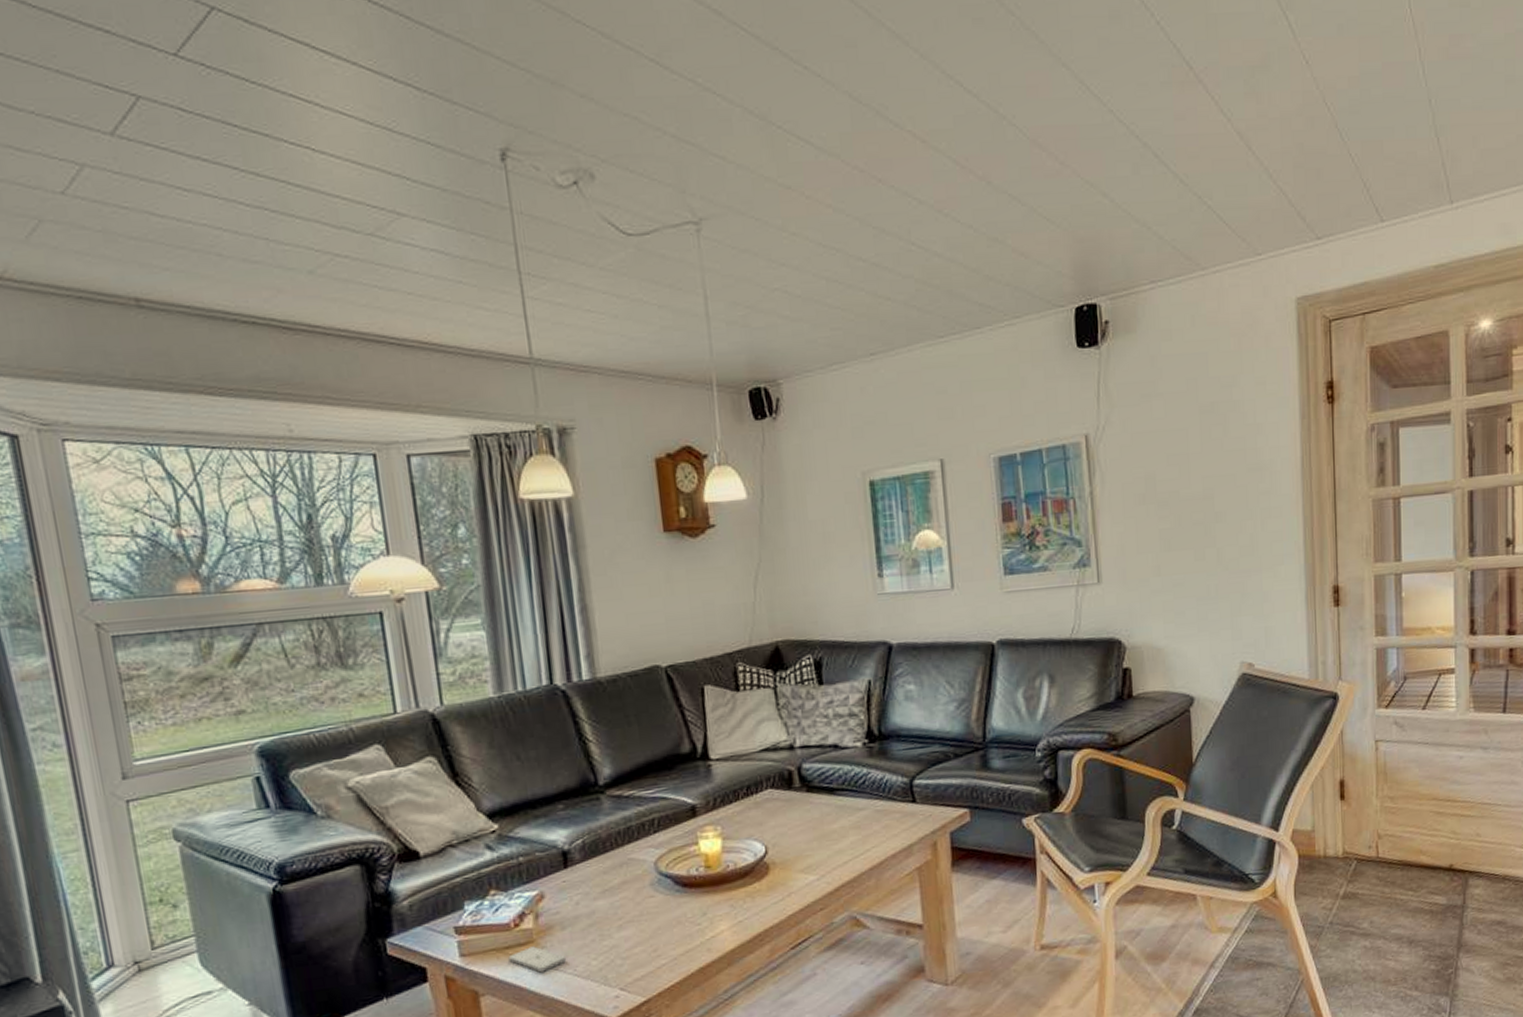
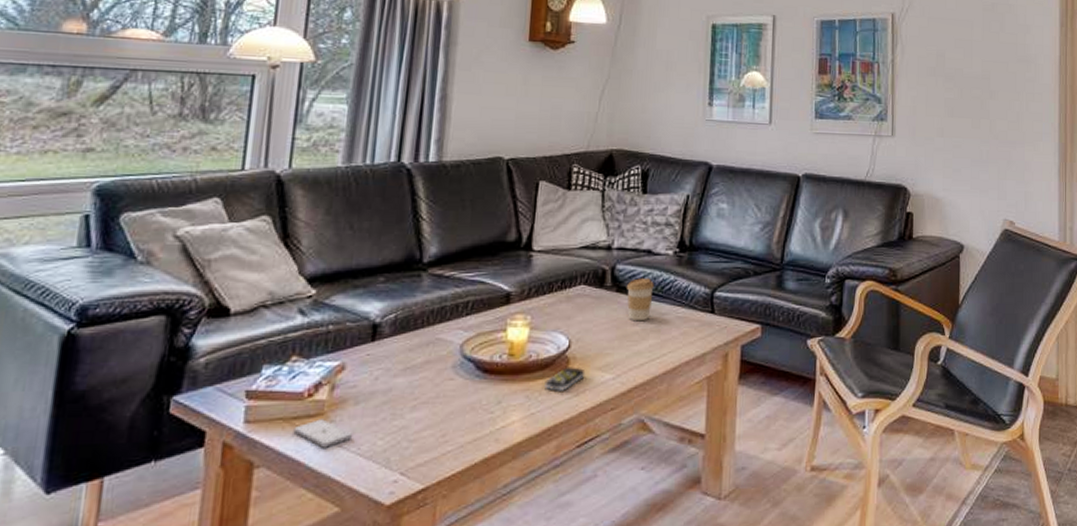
remote control: none [747,871,788,898] -> present [545,365,586,391]
coffee cup: none [817,774,847,820] -> present [627,278,654,322]

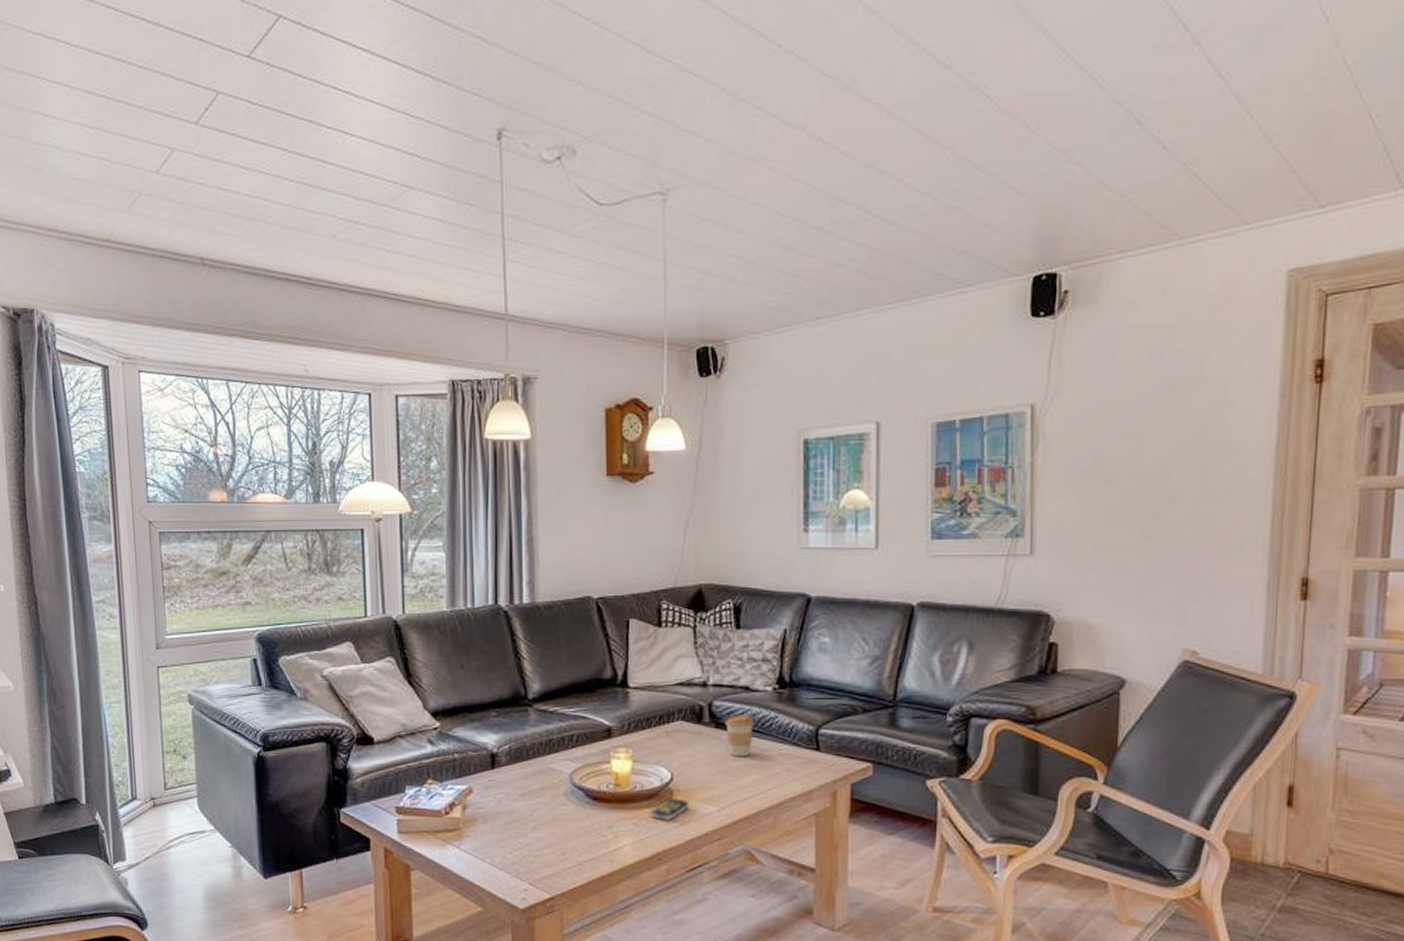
smartphone: present [293,419,352,448] -> none [437,833,485,858]

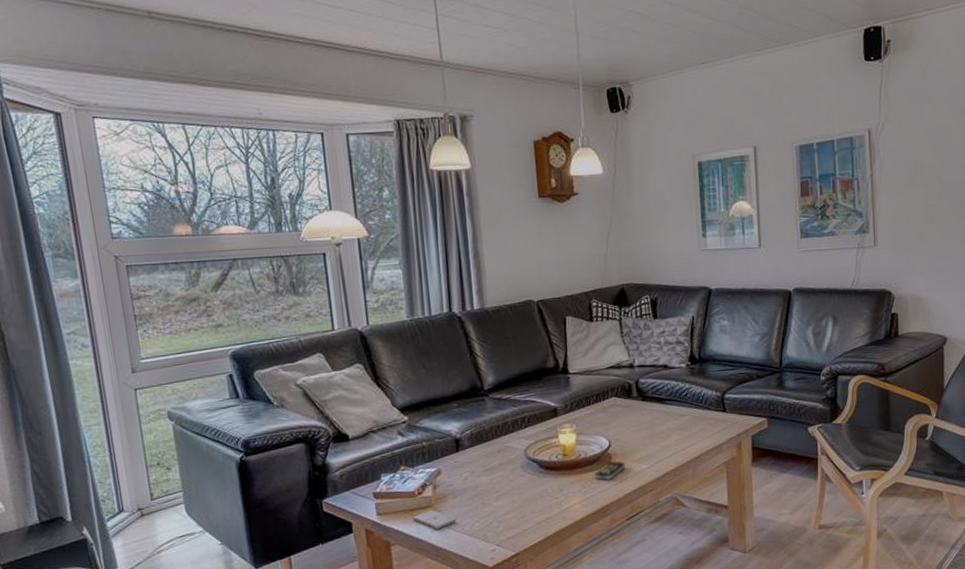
smartphone: none [437,833,485,858] -> present [413,509,456,530]
coffee cup: present [726,715,754,757] -> none [650,388,673,423]

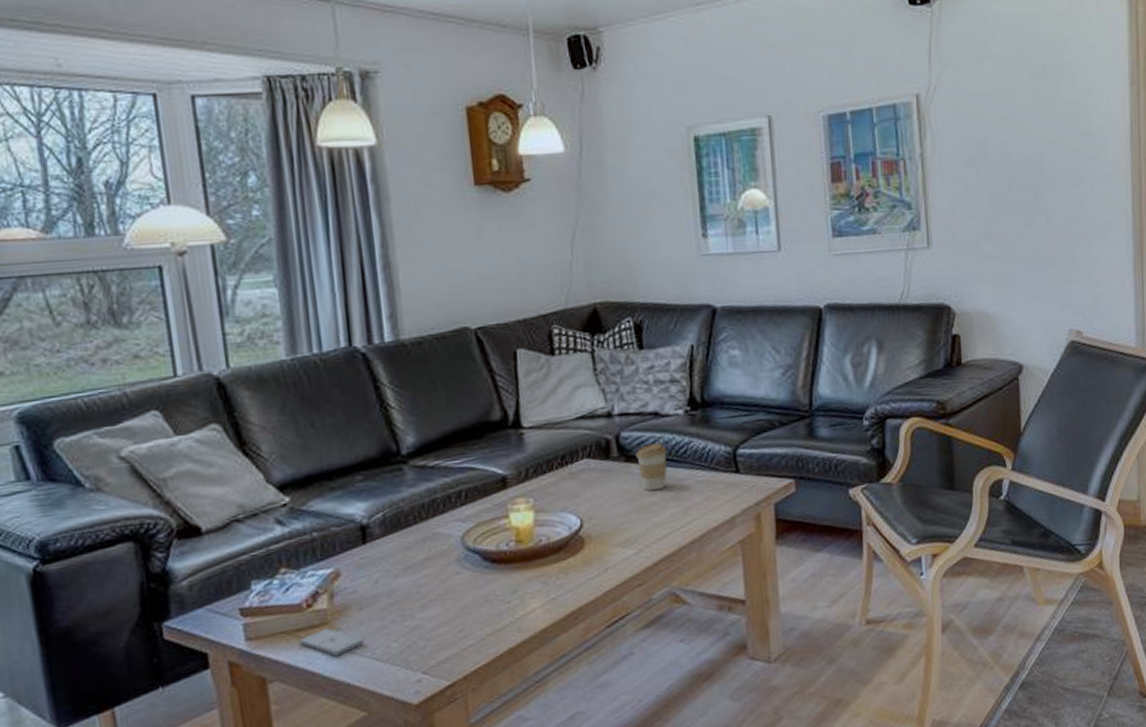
remote control: present [594,460,626,480] -> none [561,545,604,574]
coffee cup: none [650,388,673,423] -> present [636,443,668,491]

